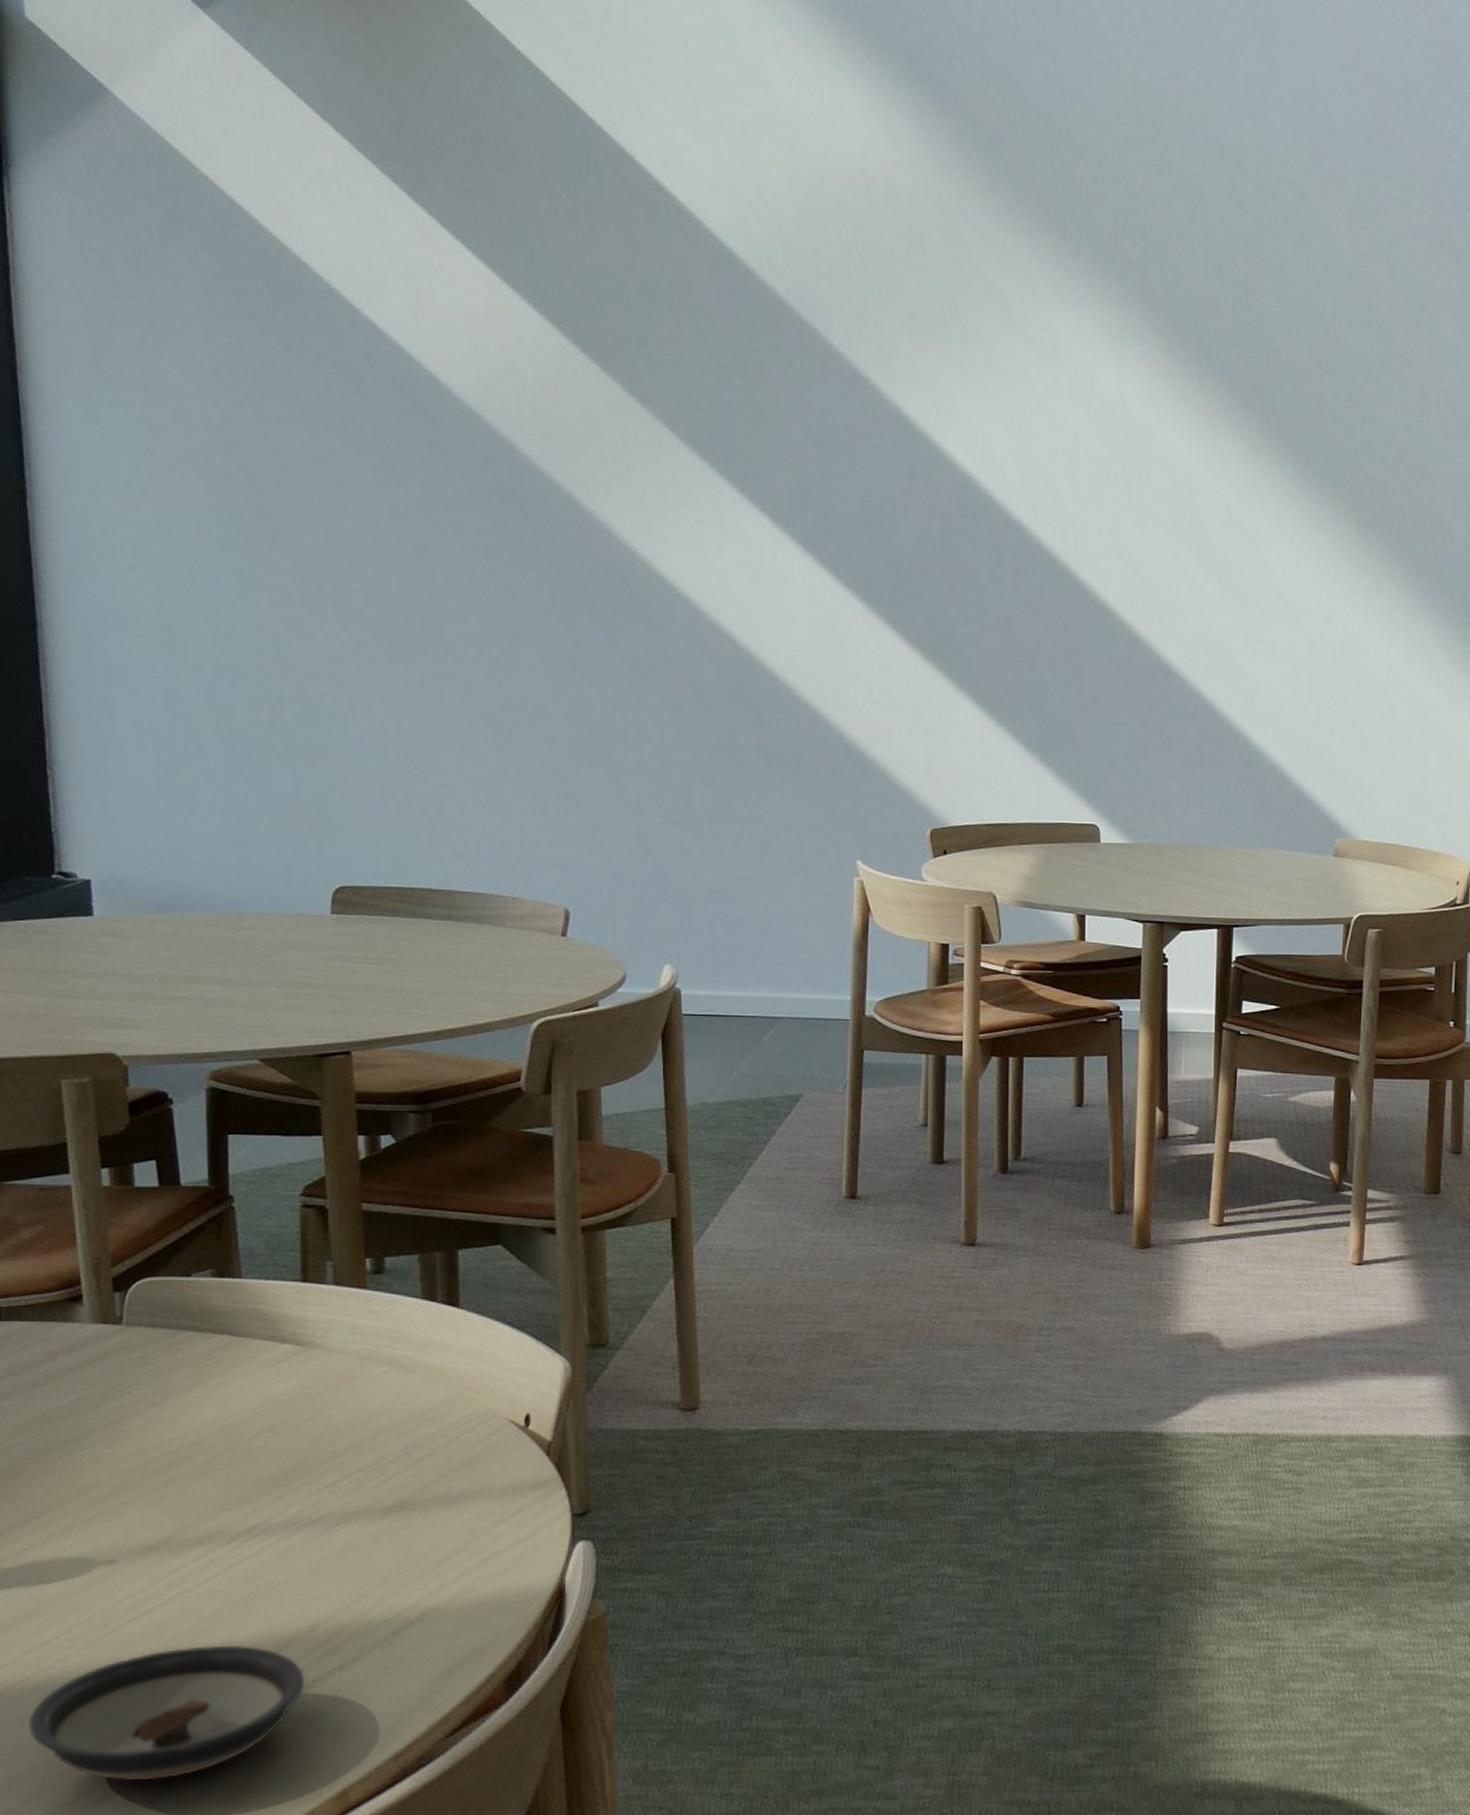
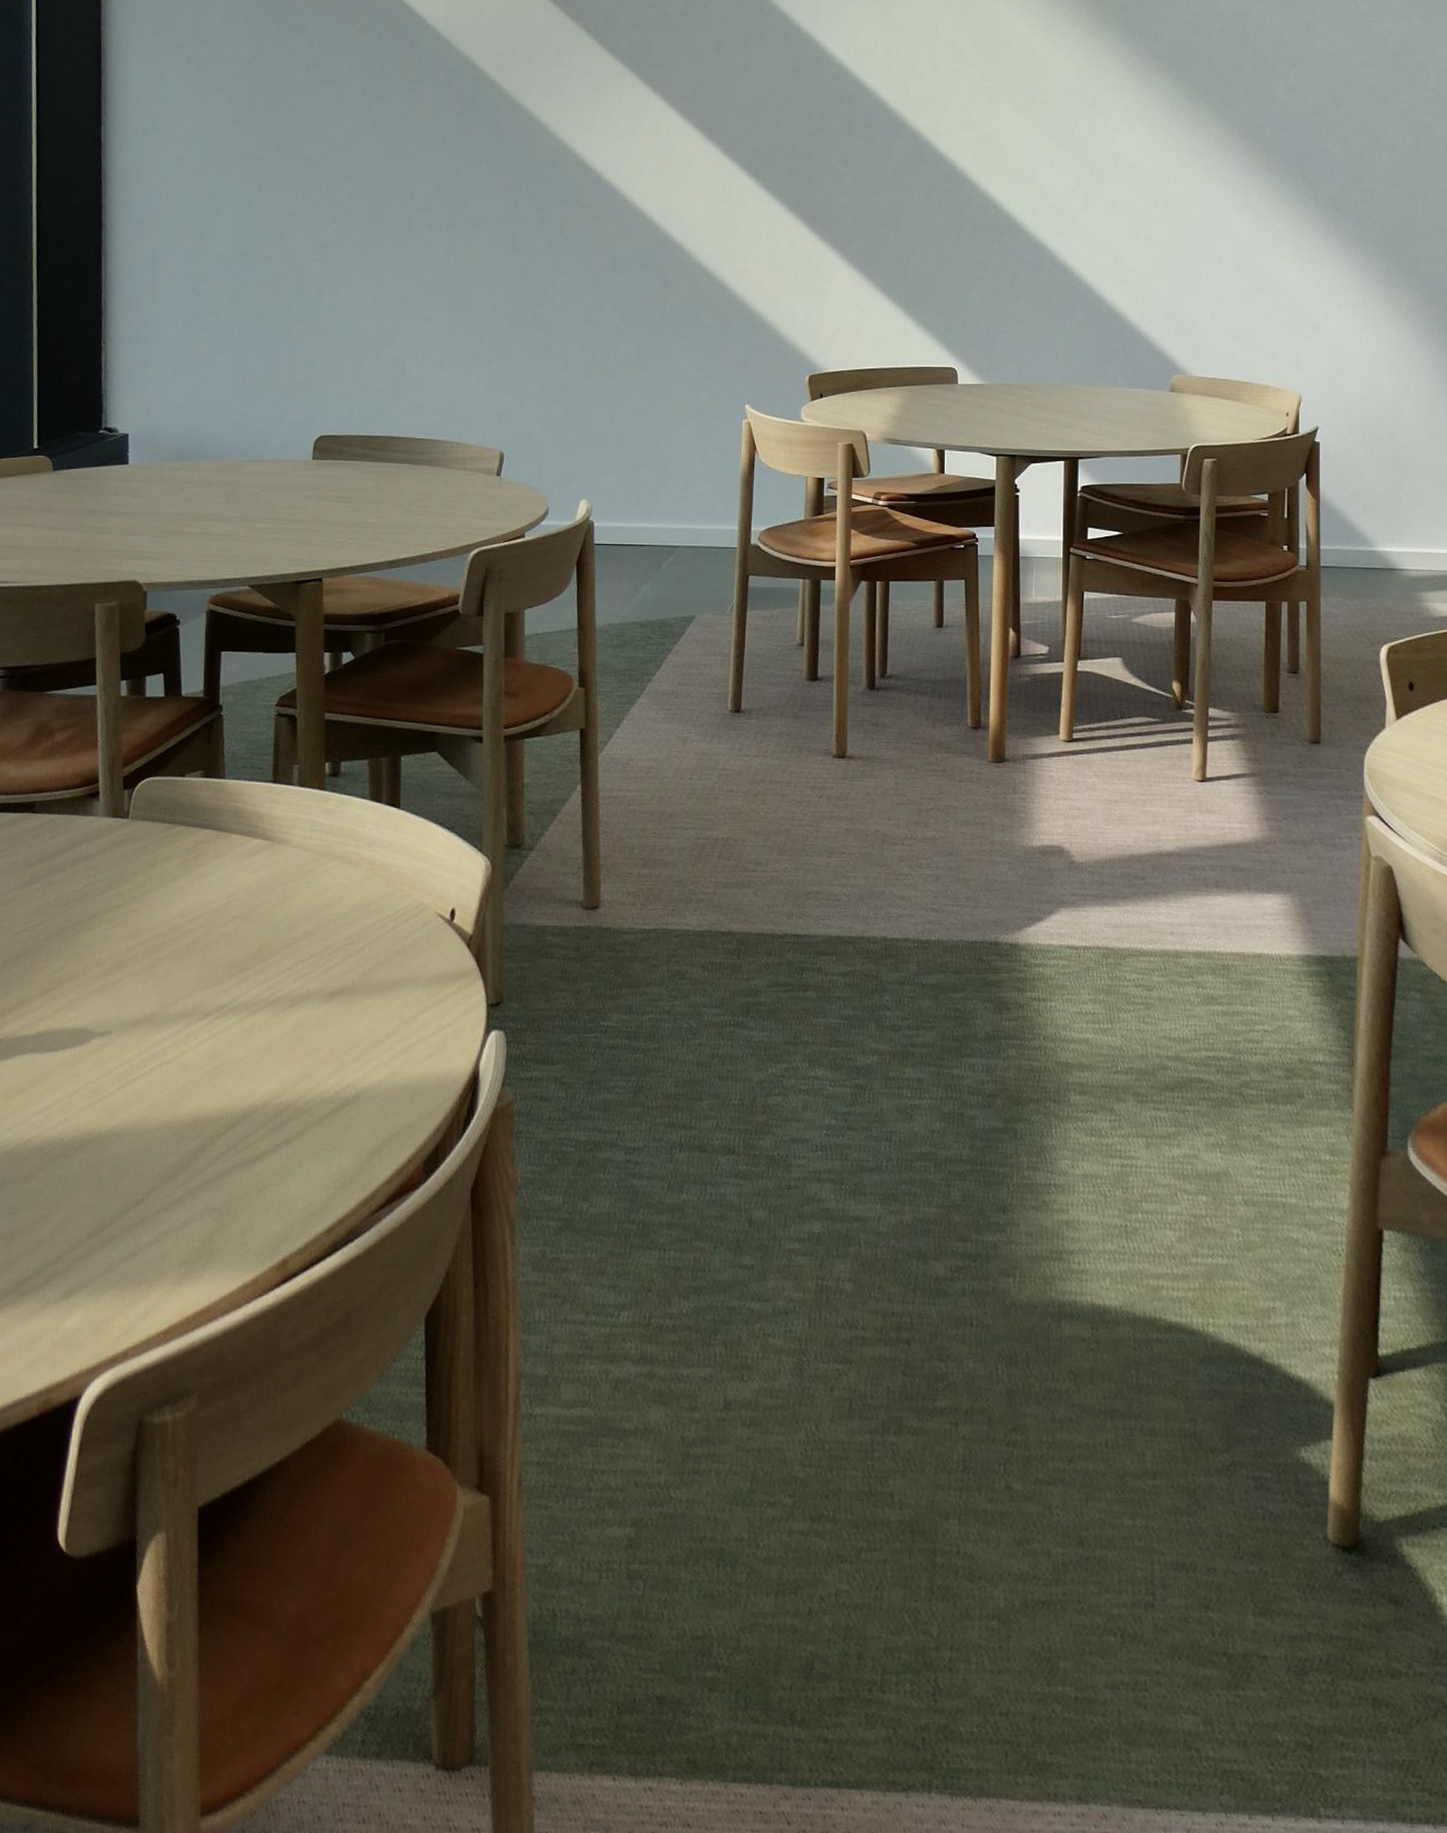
saucer: present [28,1644,305,1781] -> none [30,1115,257,1240]

